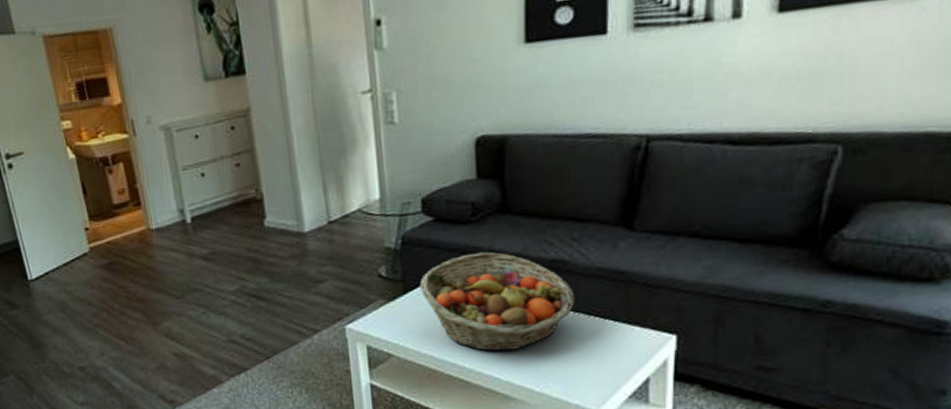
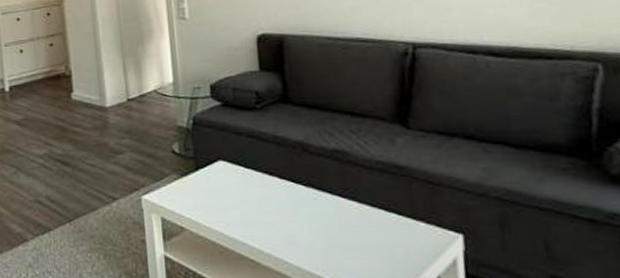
fruit basket: present [419,251,575,352] -> none [209,137,359,235]

